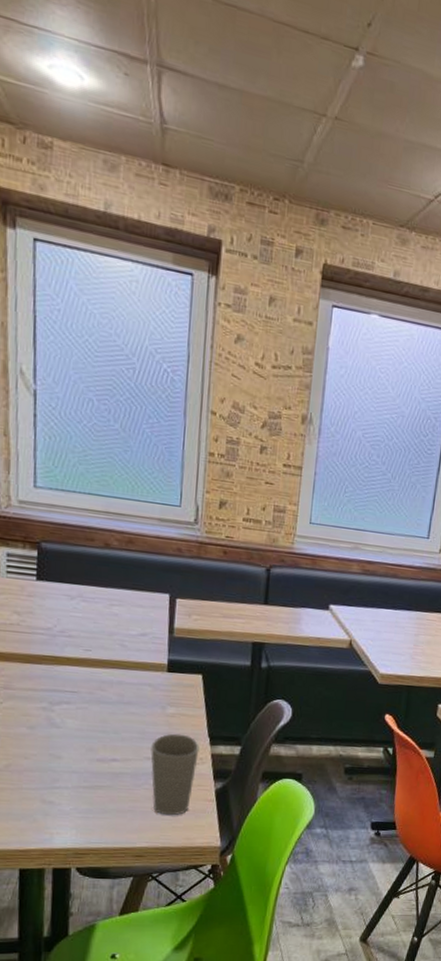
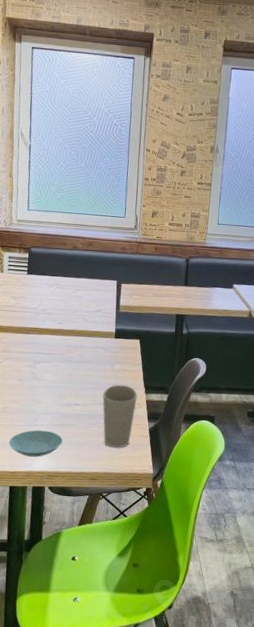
saucer: none [15,794,95,830] -> present [8,430,63,457]

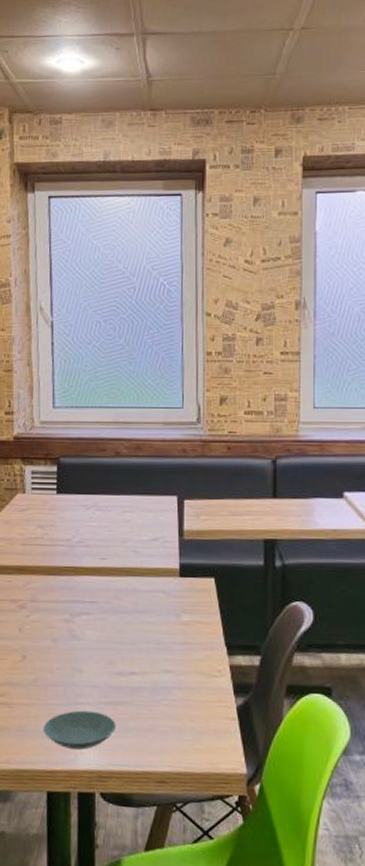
cup: present [102,384,138,448] -> none [168,643,217,736]

